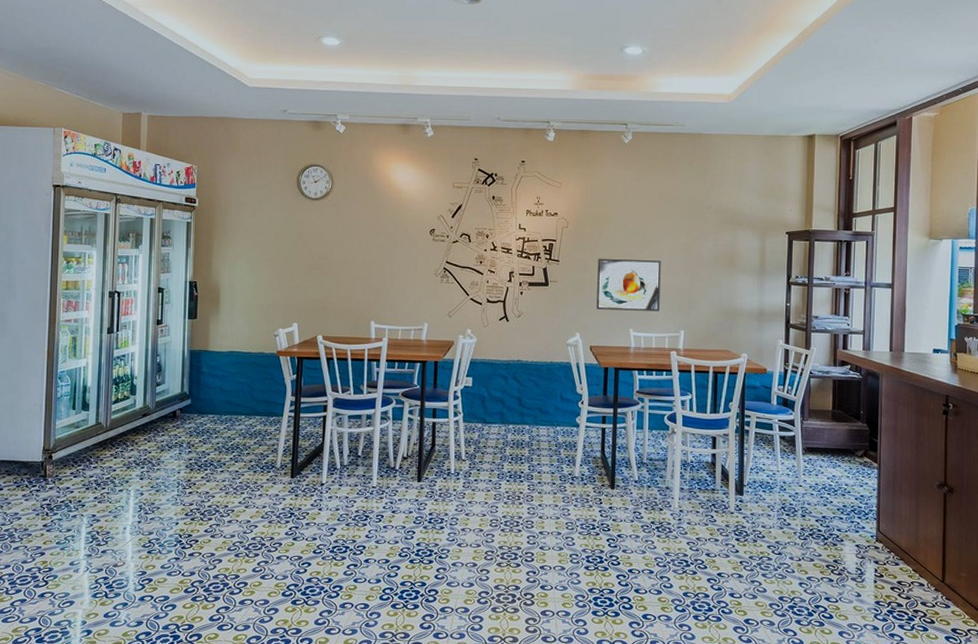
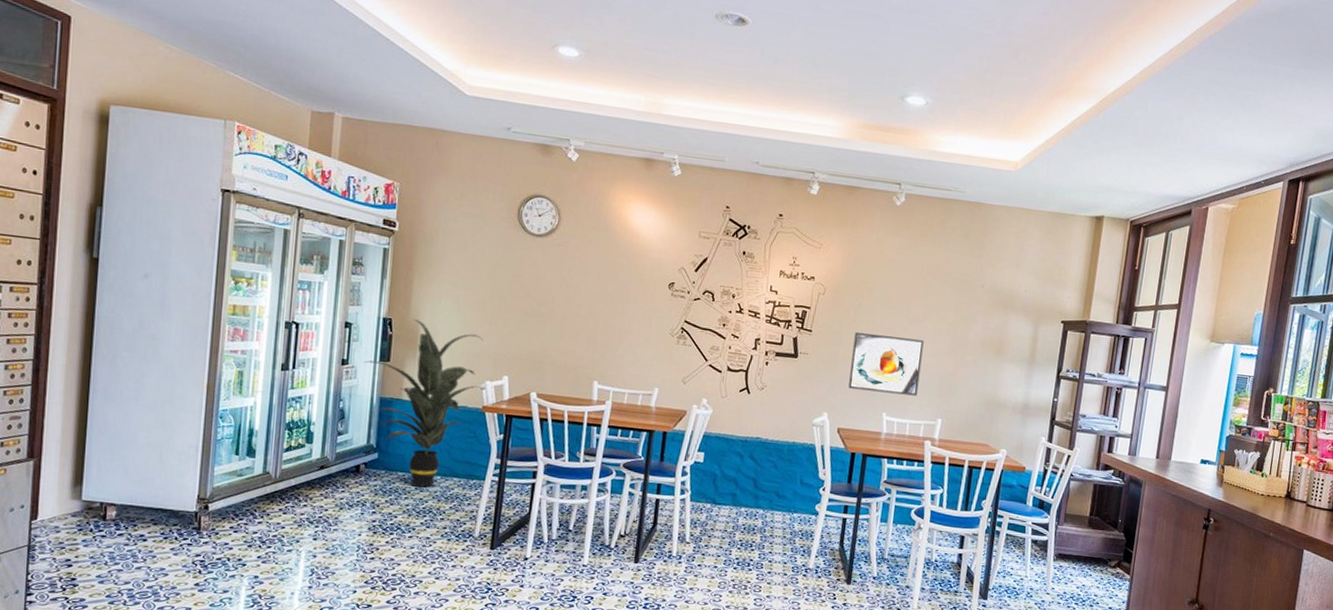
indoor plant: none [175,281,275,427] -> present [363,319,484,488]

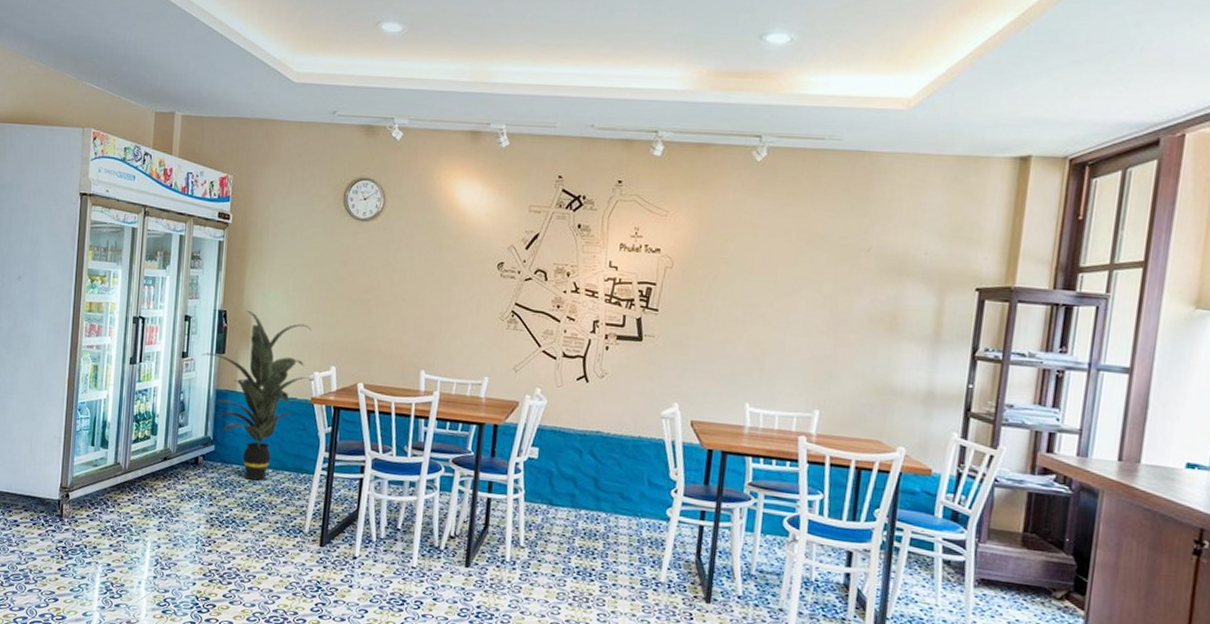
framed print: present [848,332,924,396] -> none [703,310,795,383]

